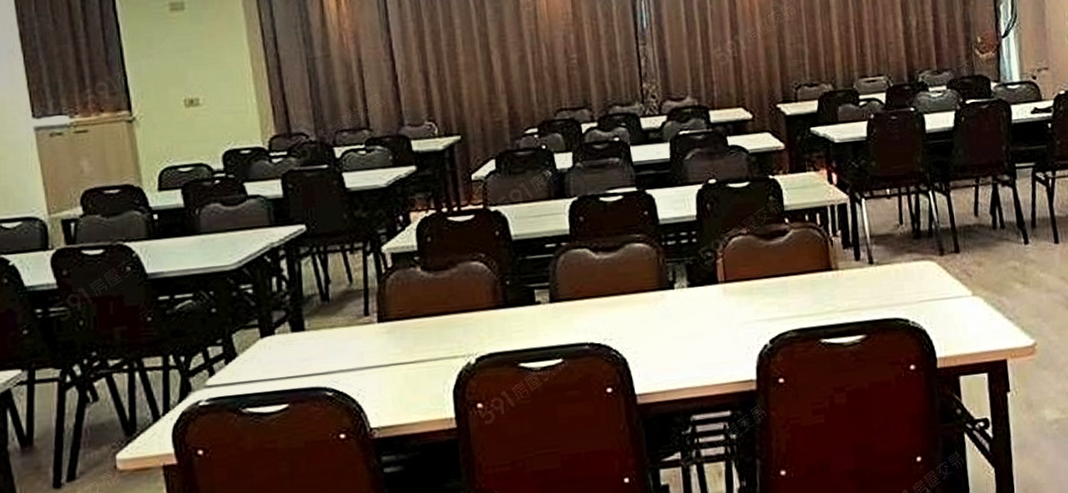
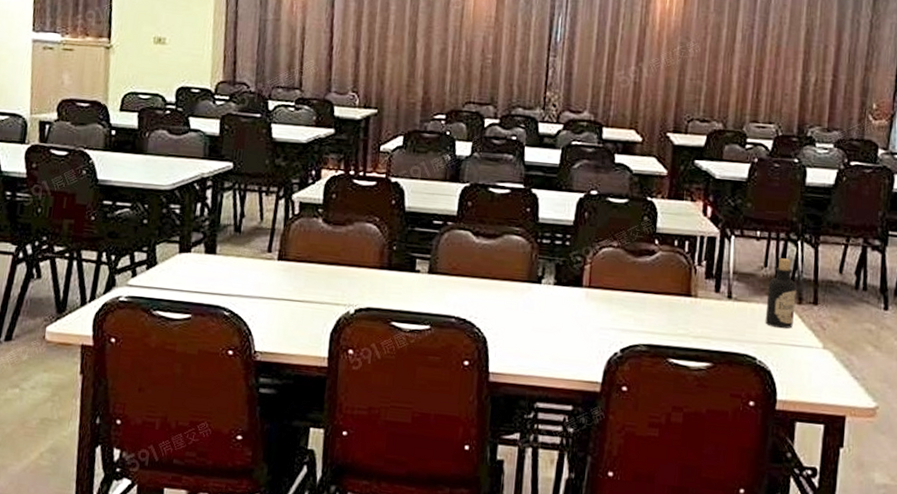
bottle: none [907,211,939,285] -> present [765,258,797,329]

